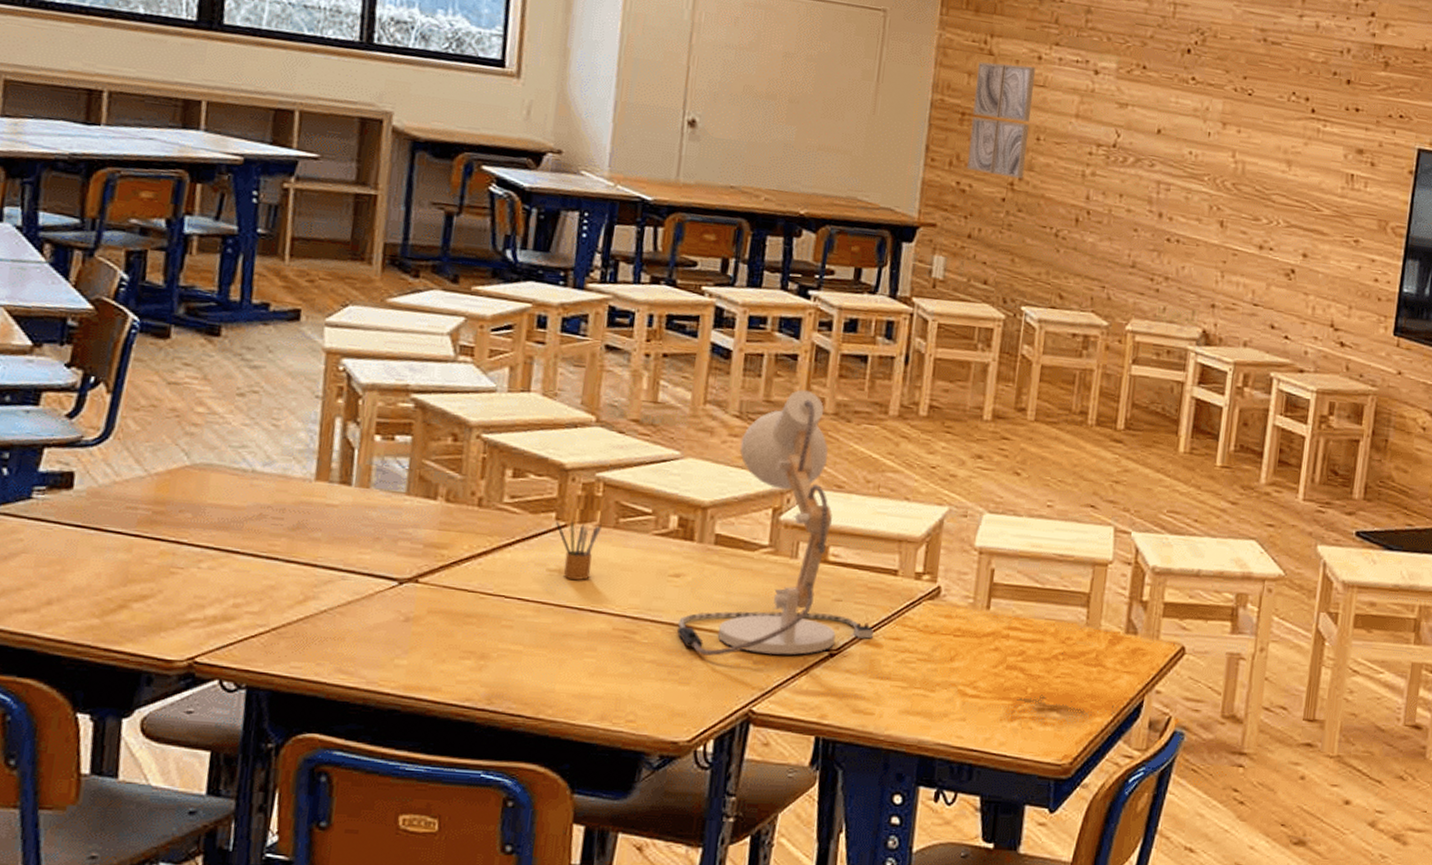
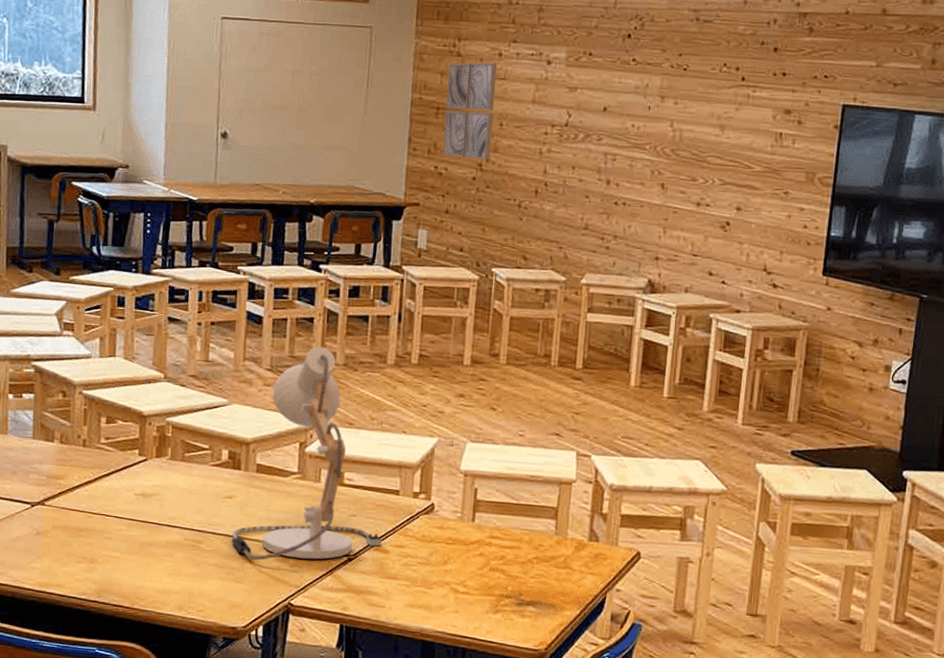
pencil box: present [555,519,602,580] -> none [138,455,172,502]

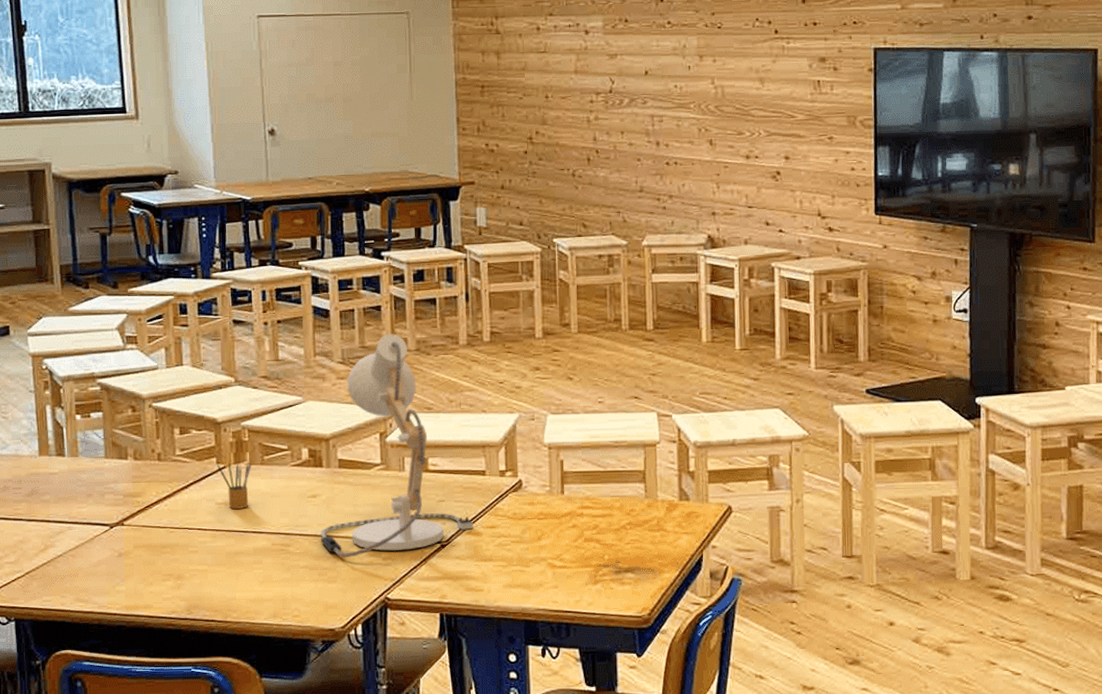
pencil box: none [138,455,172,502] -> present [216,462,251,509]
wall art: present [442,62,498,160] -> none [489,38,539,133]

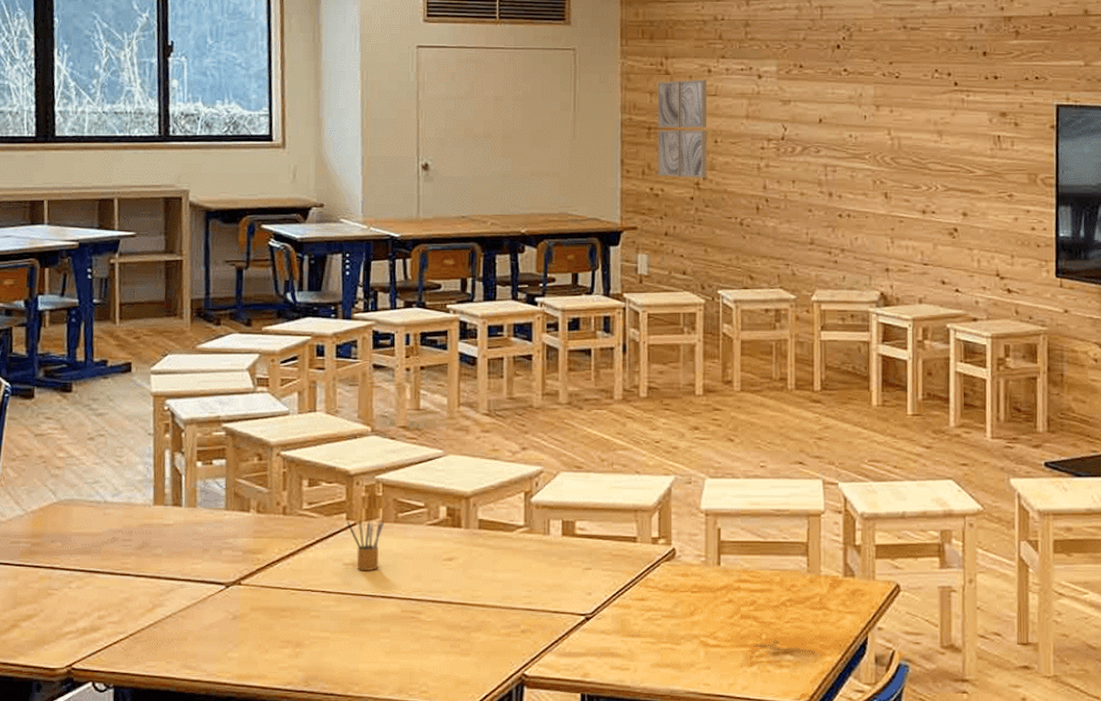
desk lamp: present [320,334,473,558] -> none [454,385,621,629]
wall art: none [489,38,539,133] -> present [657,80,708,178]

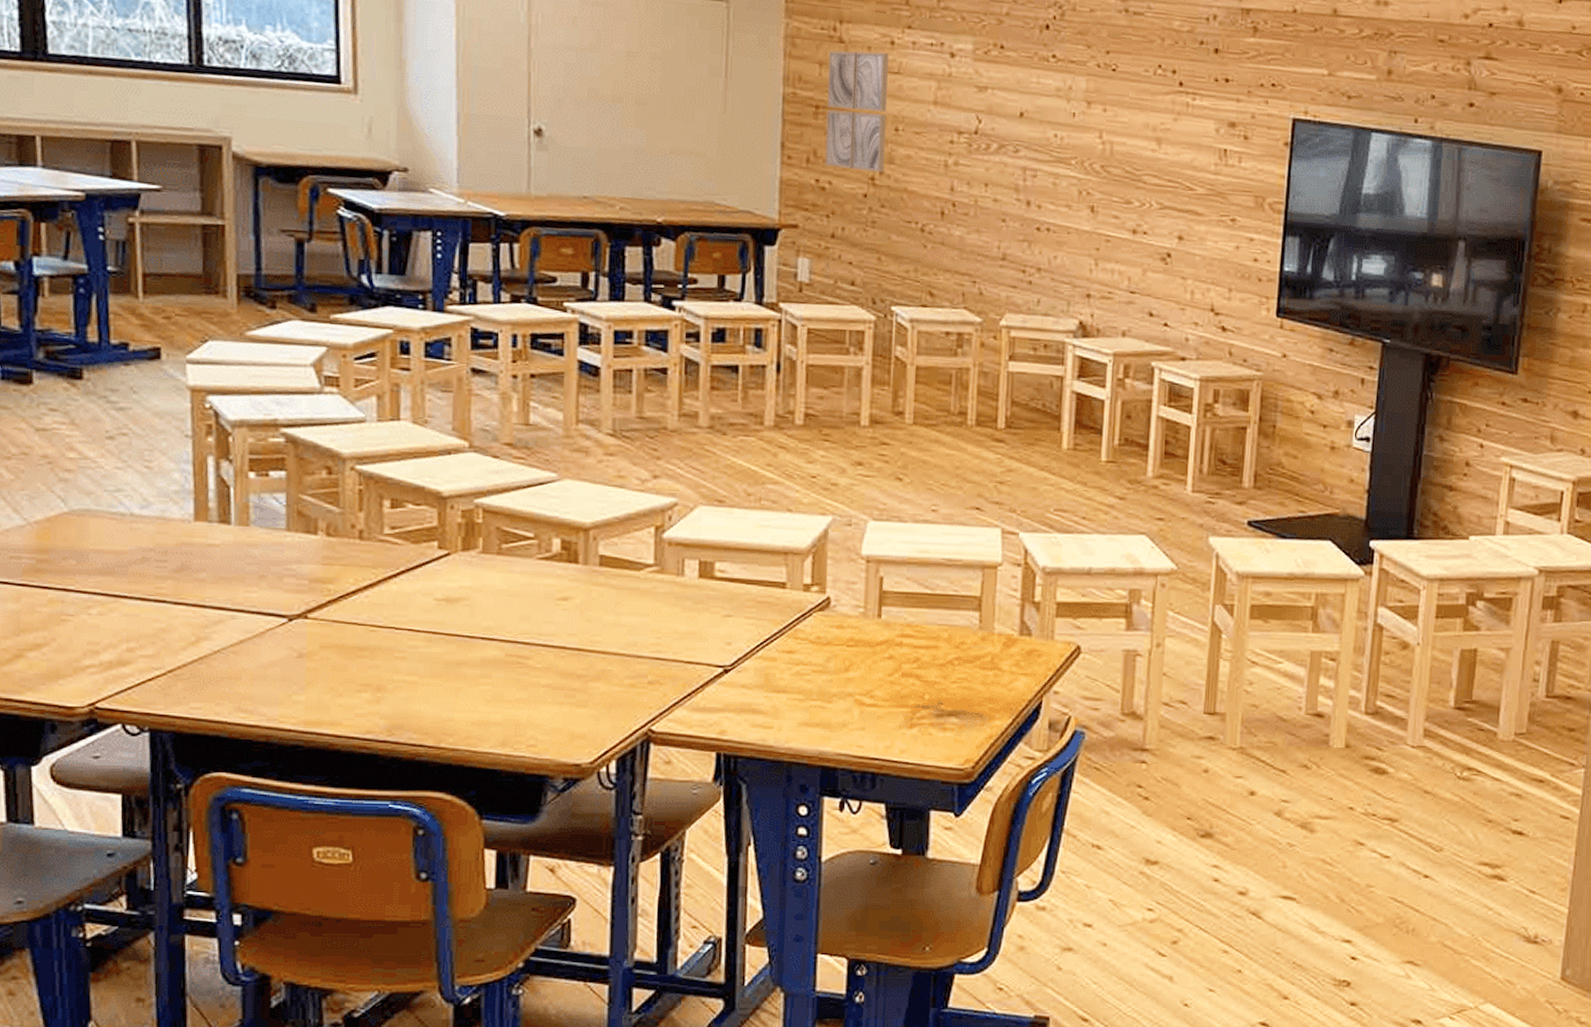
pencil box: present [346,518,384,570] -> none [438,548,485,608]

